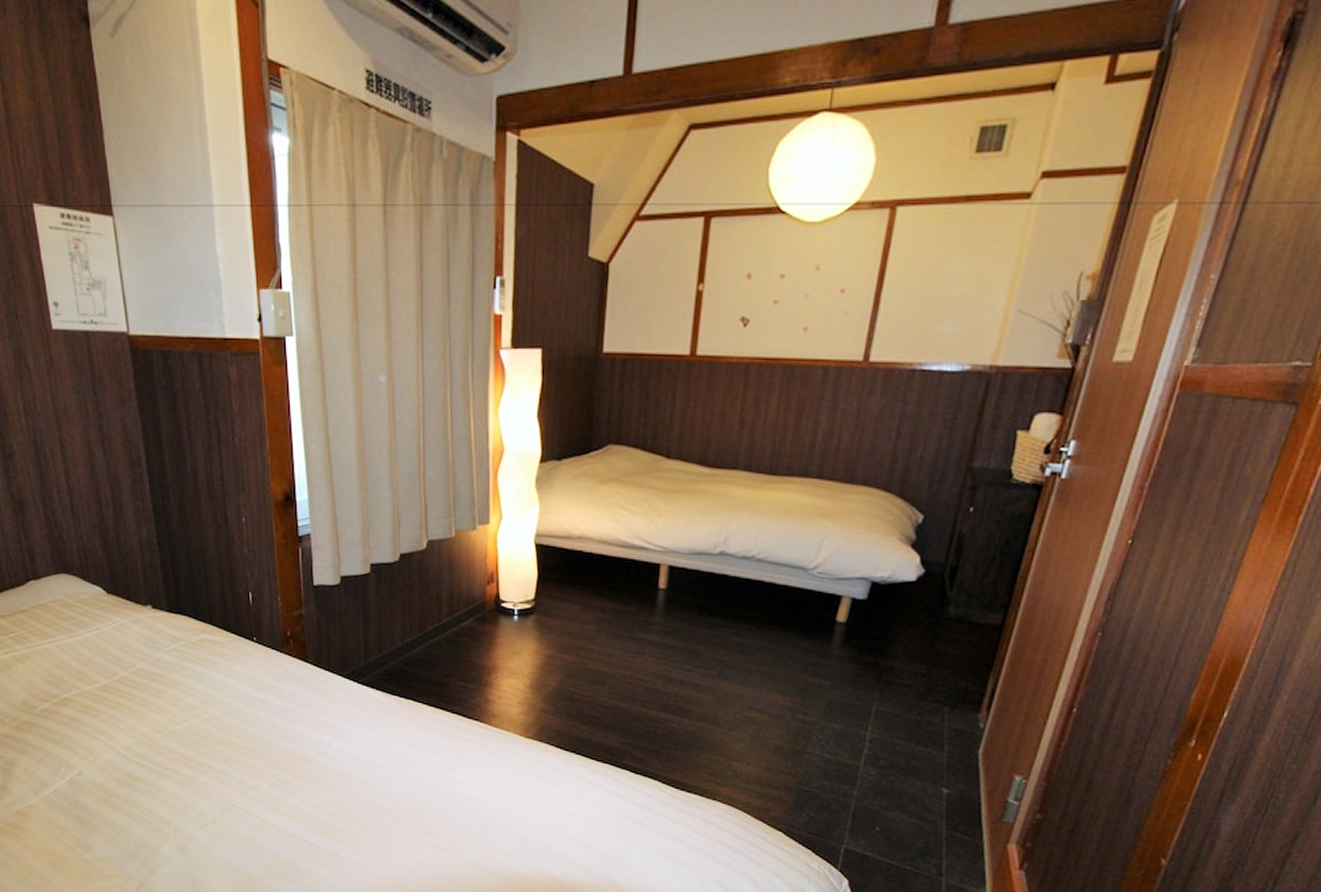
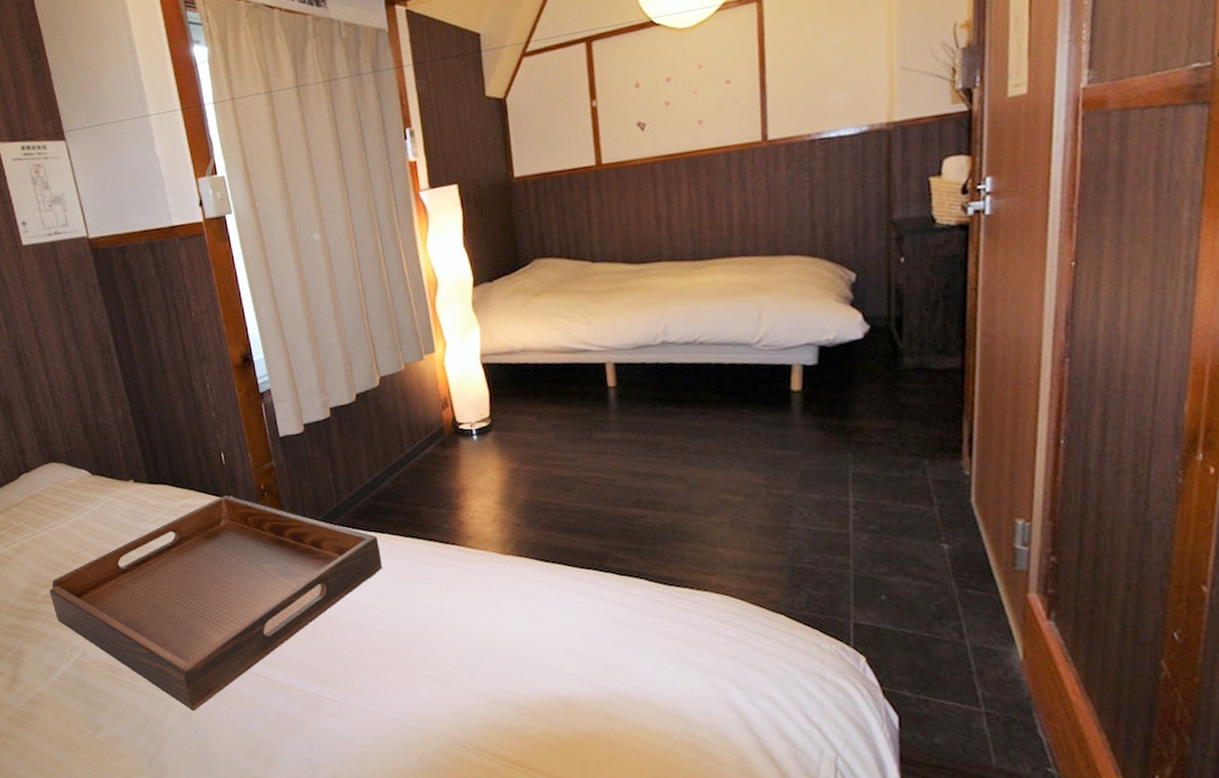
serving tray: none [48,637,402,845] -> present [49,496,383,712]

